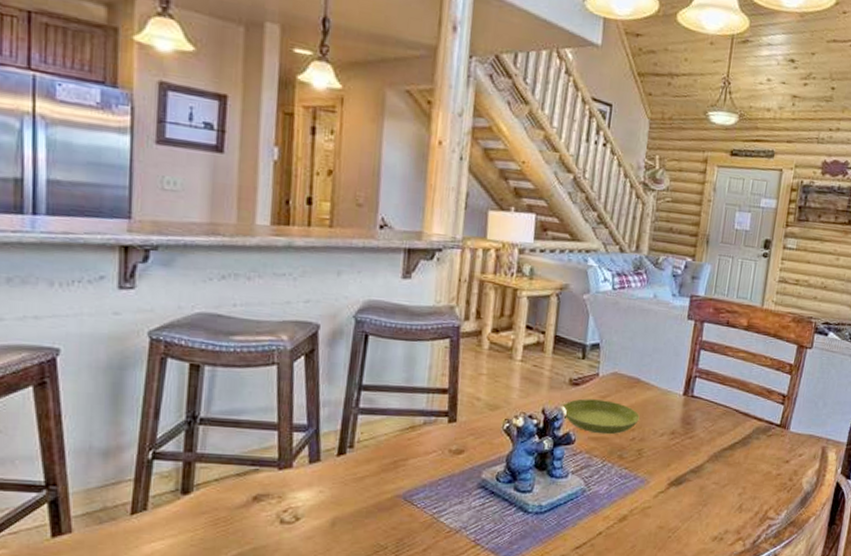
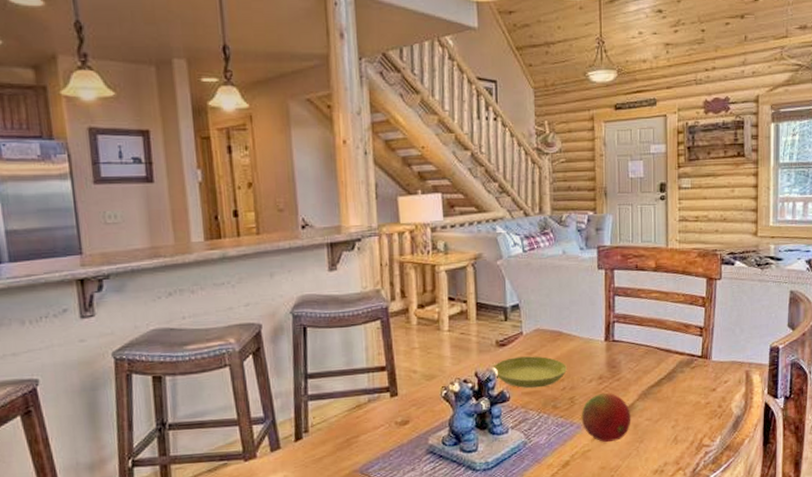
fruit: none [646,450,699,502] -> present [581,393,631,442]

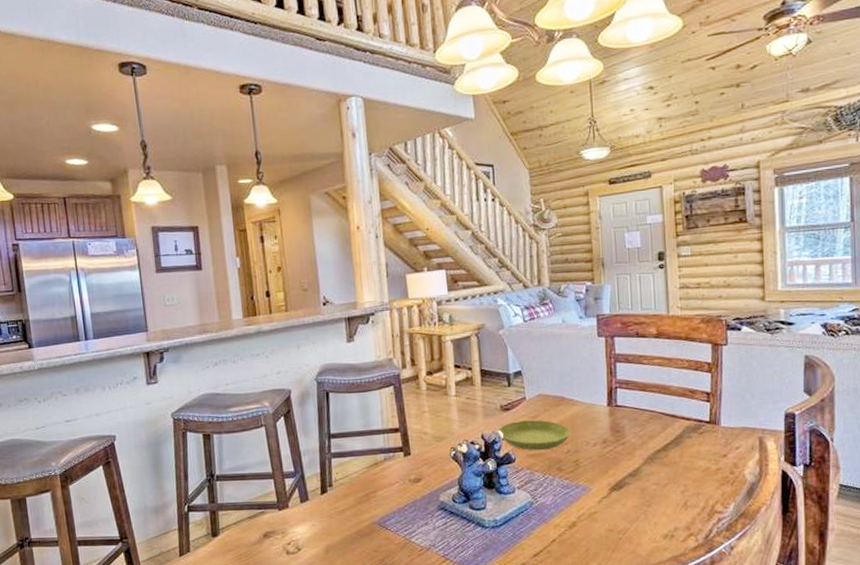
fruit: present [581,393,631,442] -> none [586,457,638,505]

